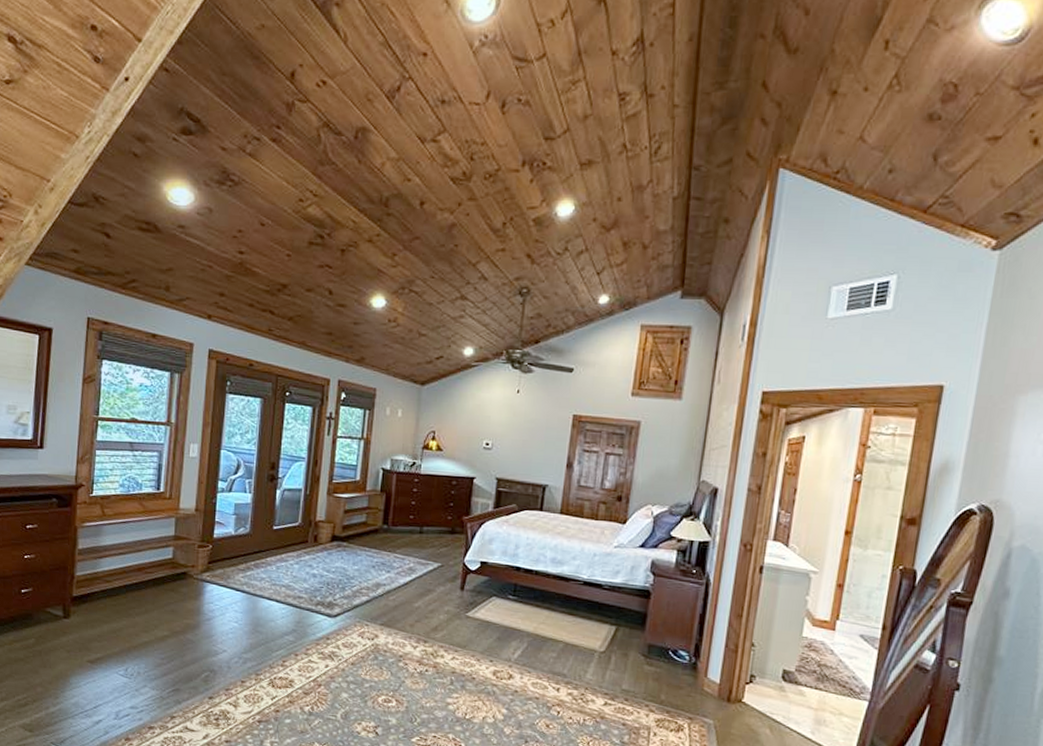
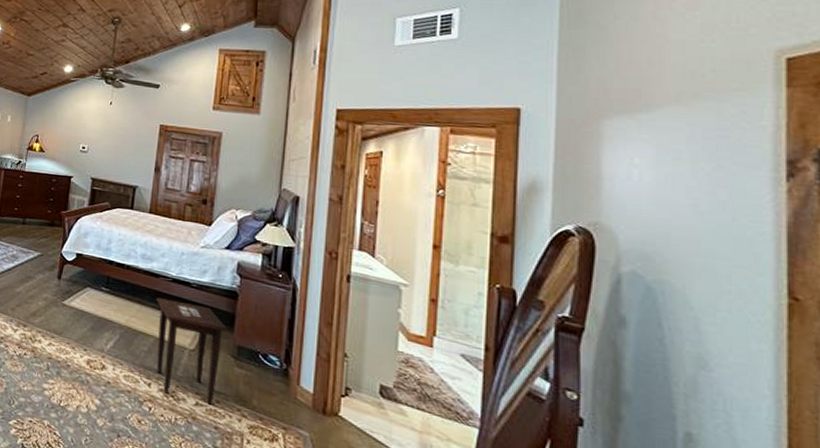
side table: none [565,602,639,704] -> present [156,297,228,405]

